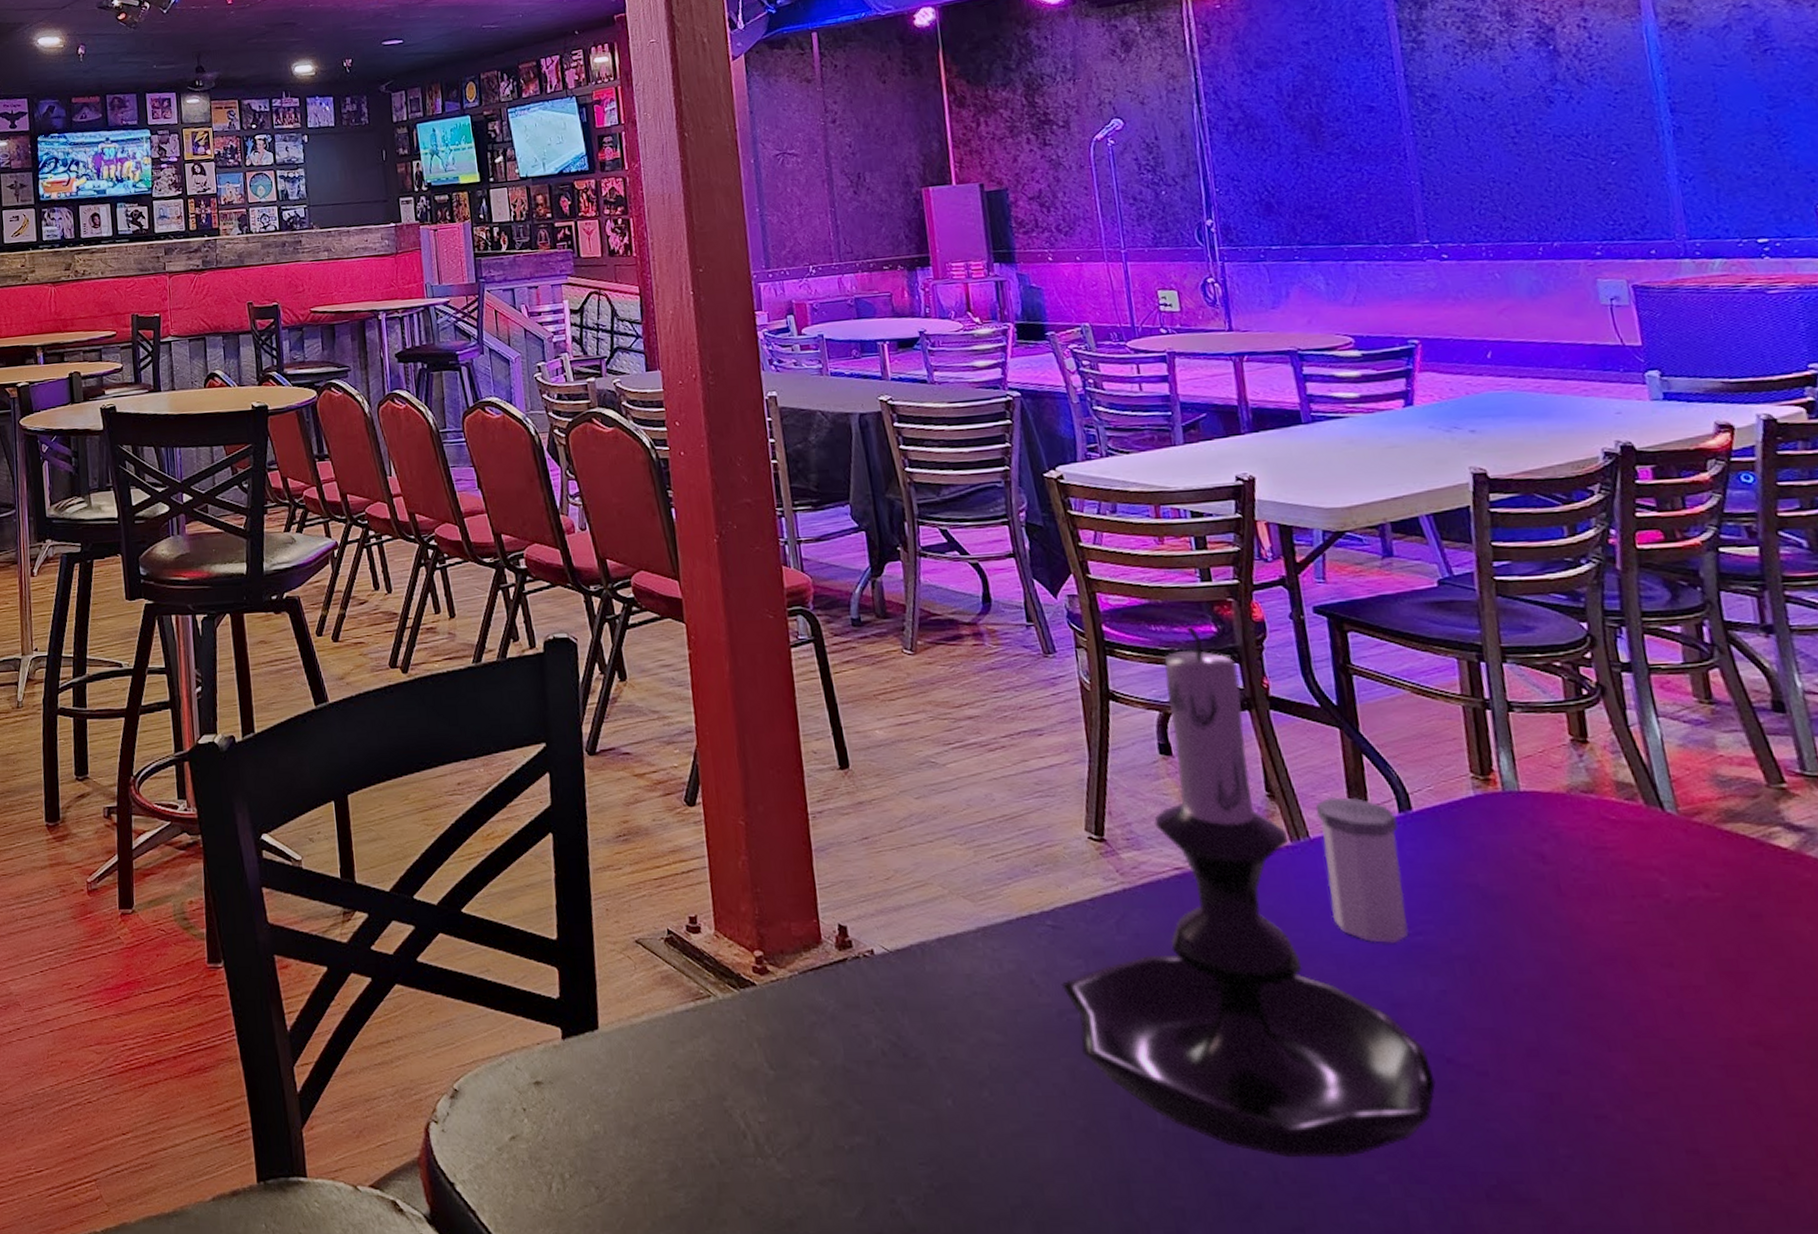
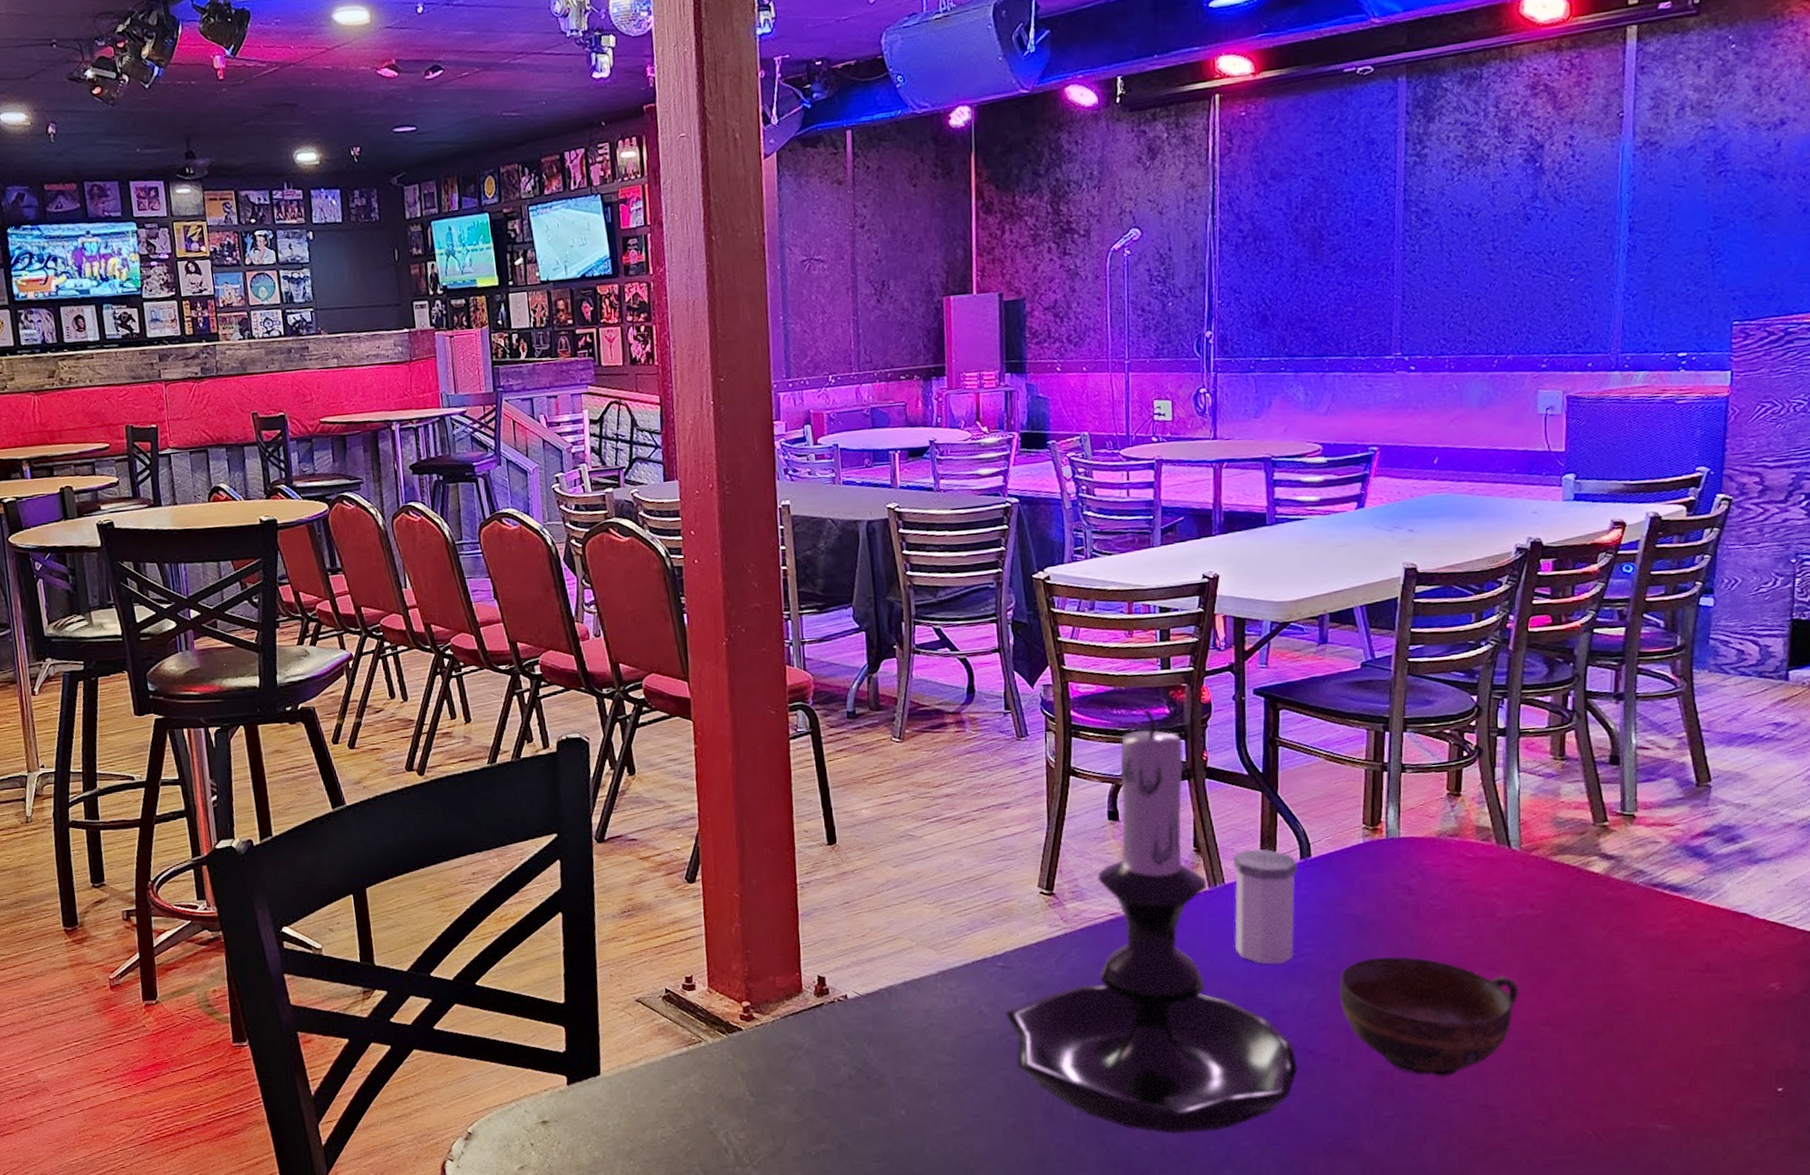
cup: none [1471,941,1713,1108] -> present [1338,956,1519,1078]

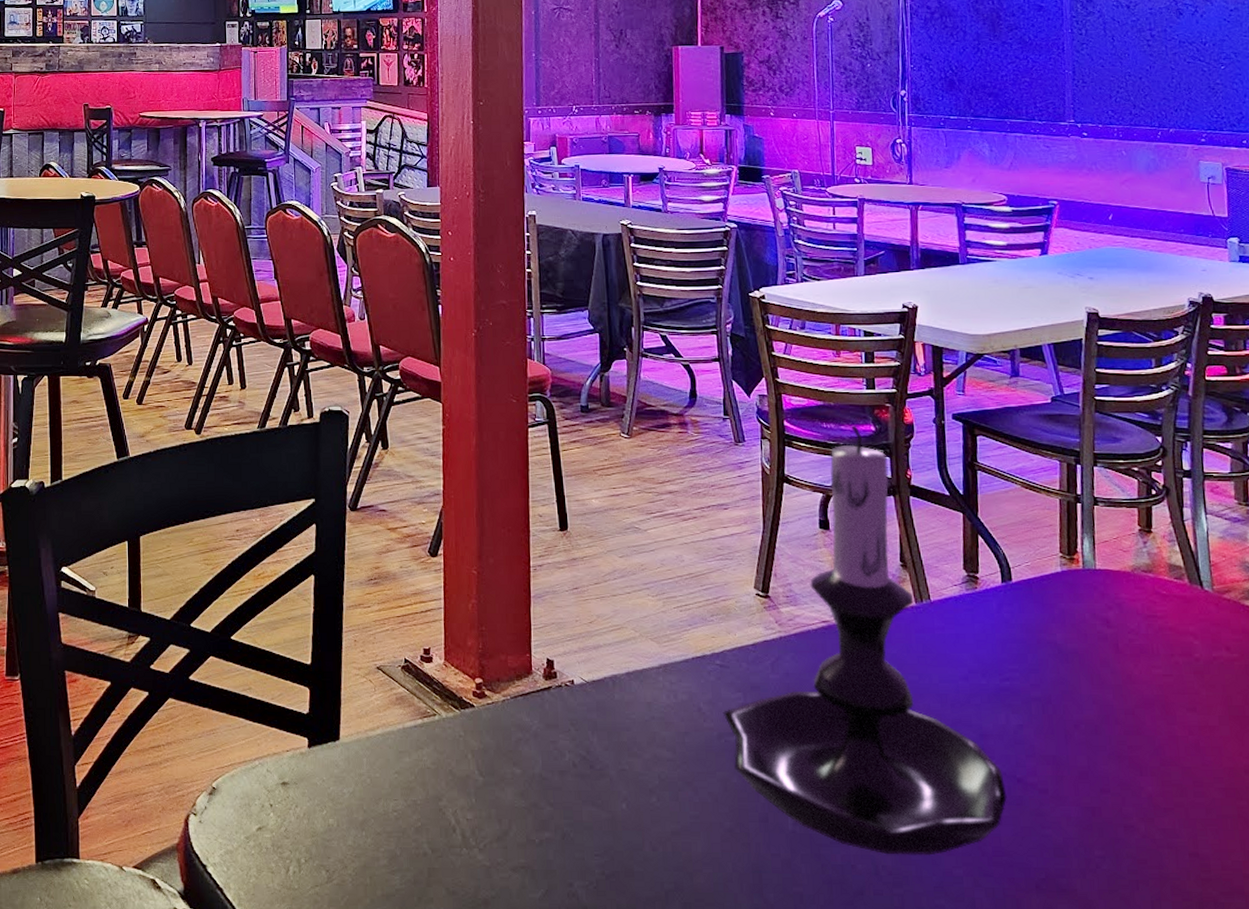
salt shaker: present [1233,849,1299,965] -> none [937,569,1001,686]
cup: present [1338,956,1519,1078] -> none [1043,688,1222,820]

